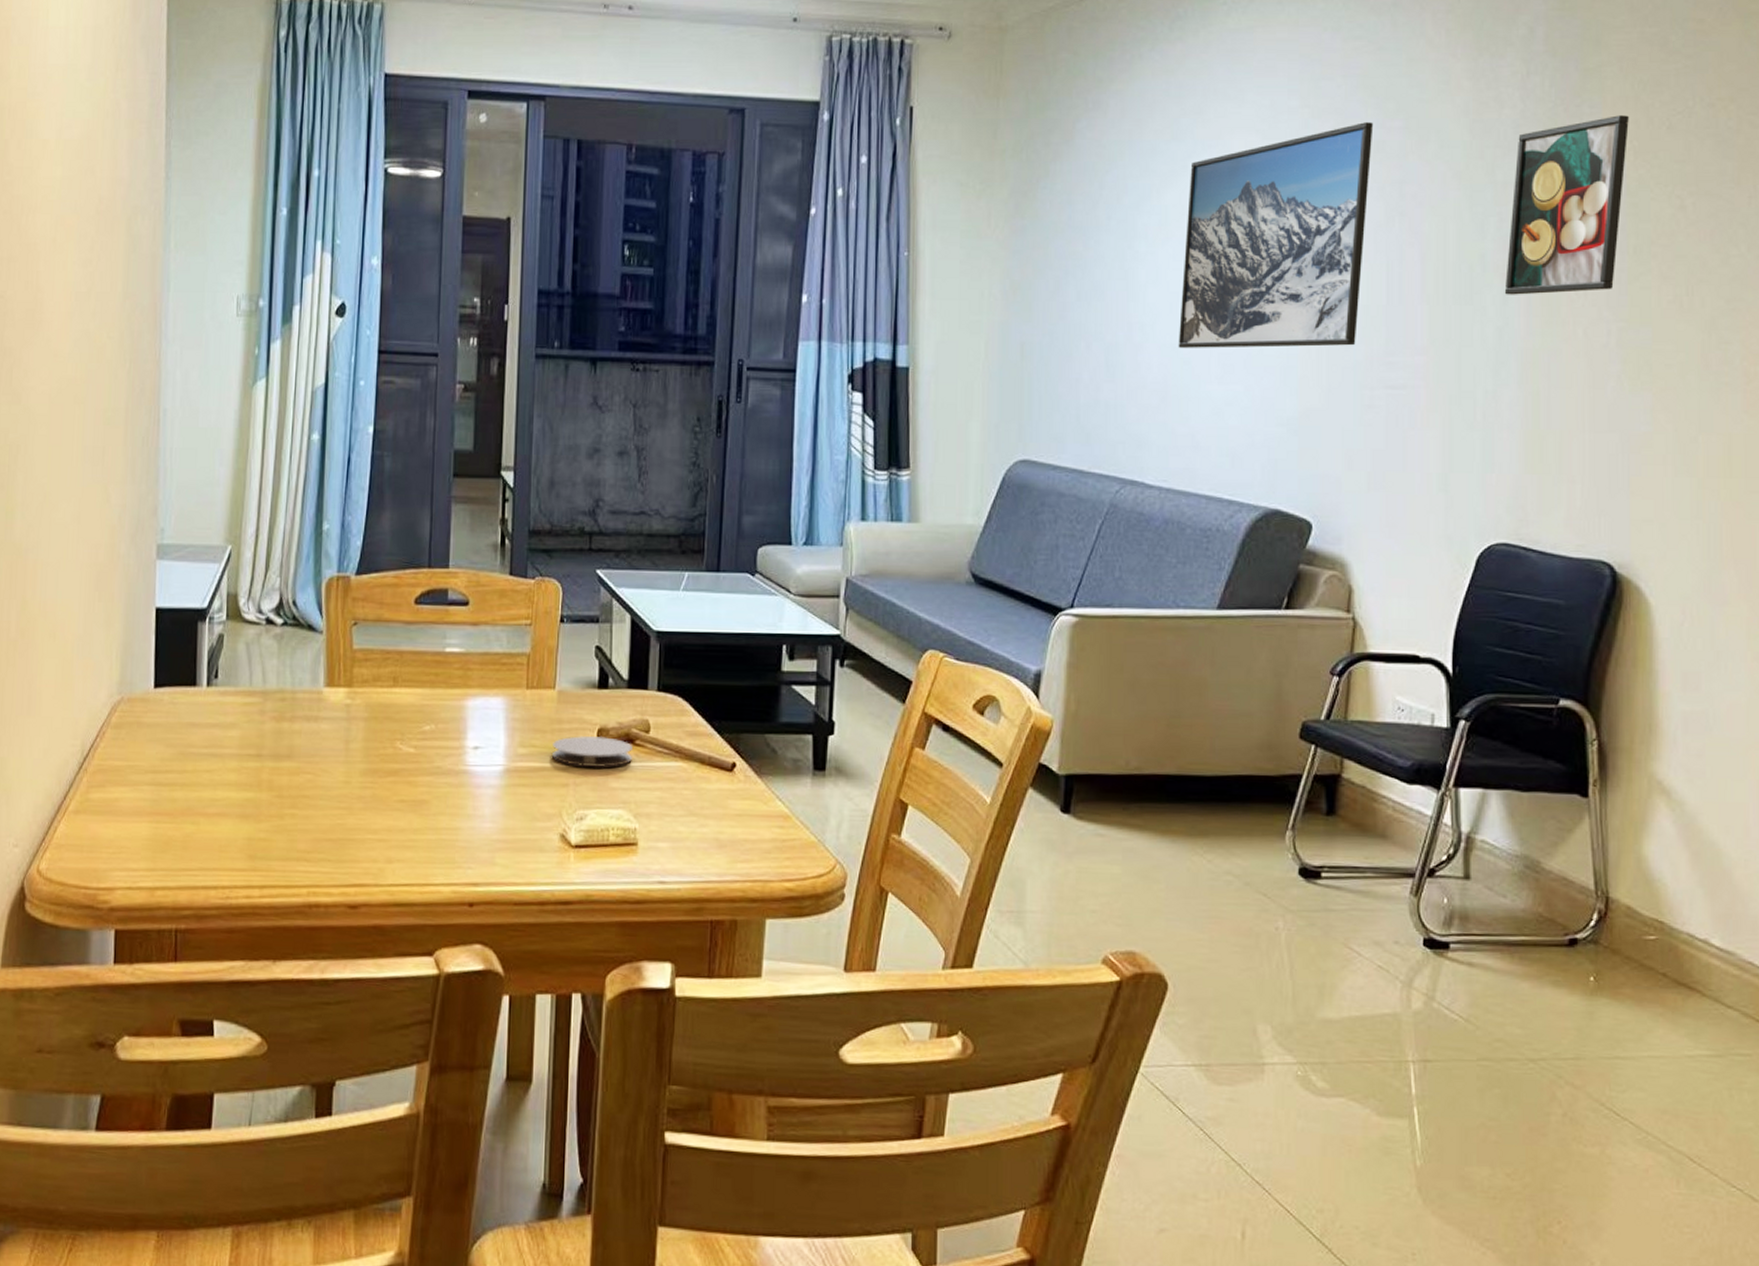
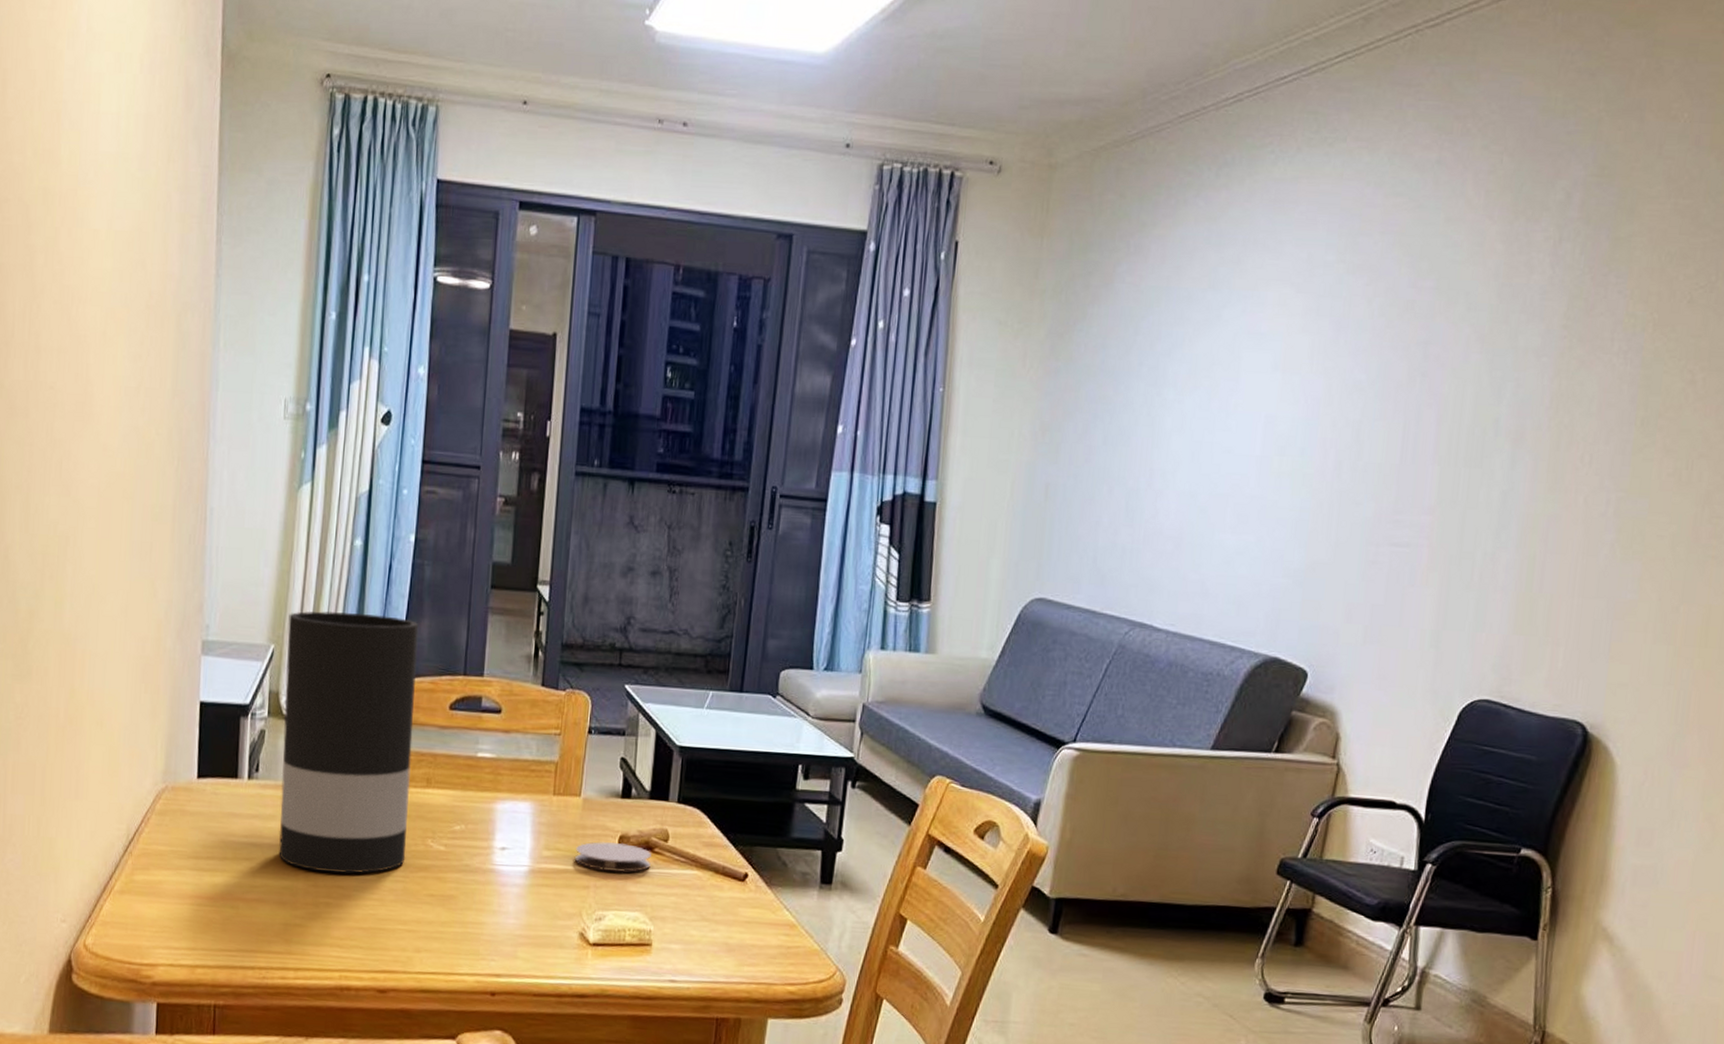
vase: none [240,509,380,782] -> present [279,611,419,874]
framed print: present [1178,122,1374,348] -> none [1196,280,1406,503]
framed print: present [1504,115,1629,295] -> none [1513,286,1653,461]

